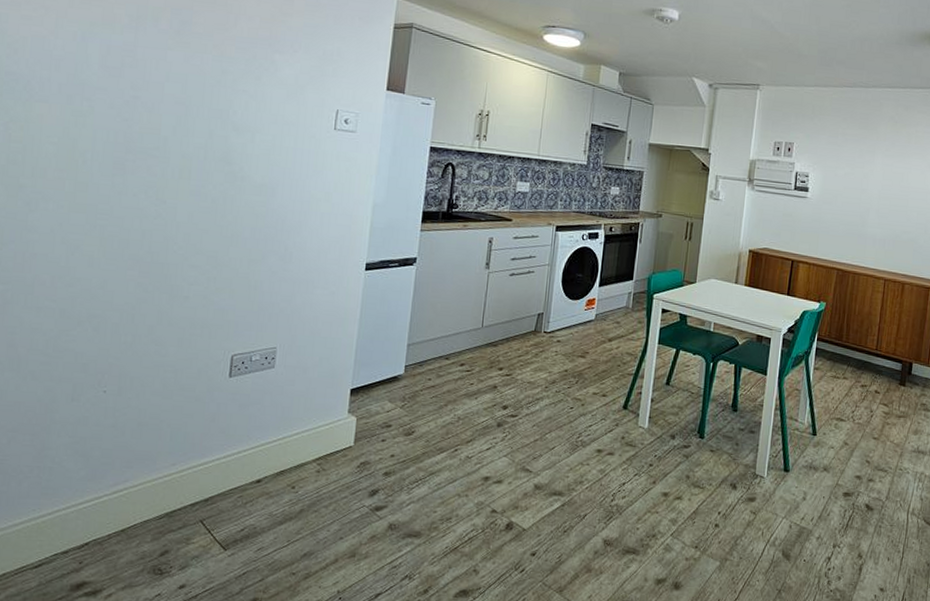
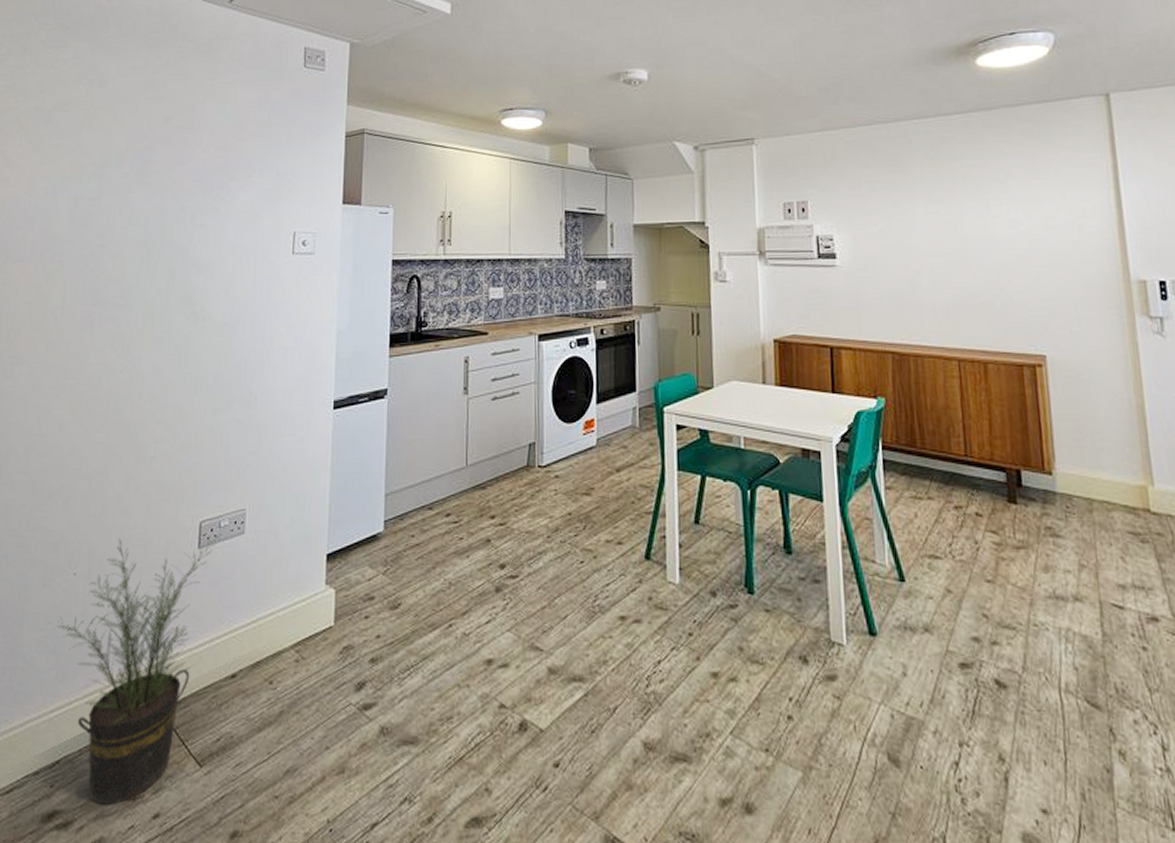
potted plant: none [79,364,253,578] -> present [50,533,222,805]

